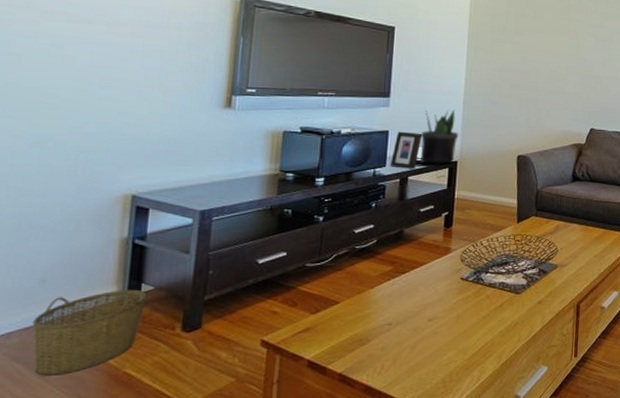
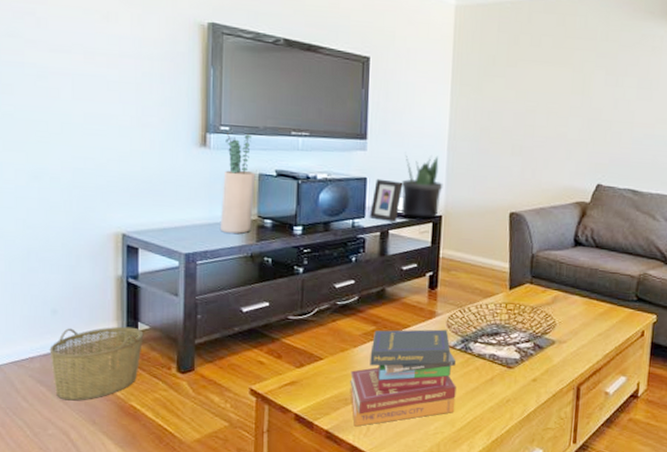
vase: none [239,93,280,189] -> present [219,131,256,235]
books: none [366,264,469,366] -> present [350,329,457,427]

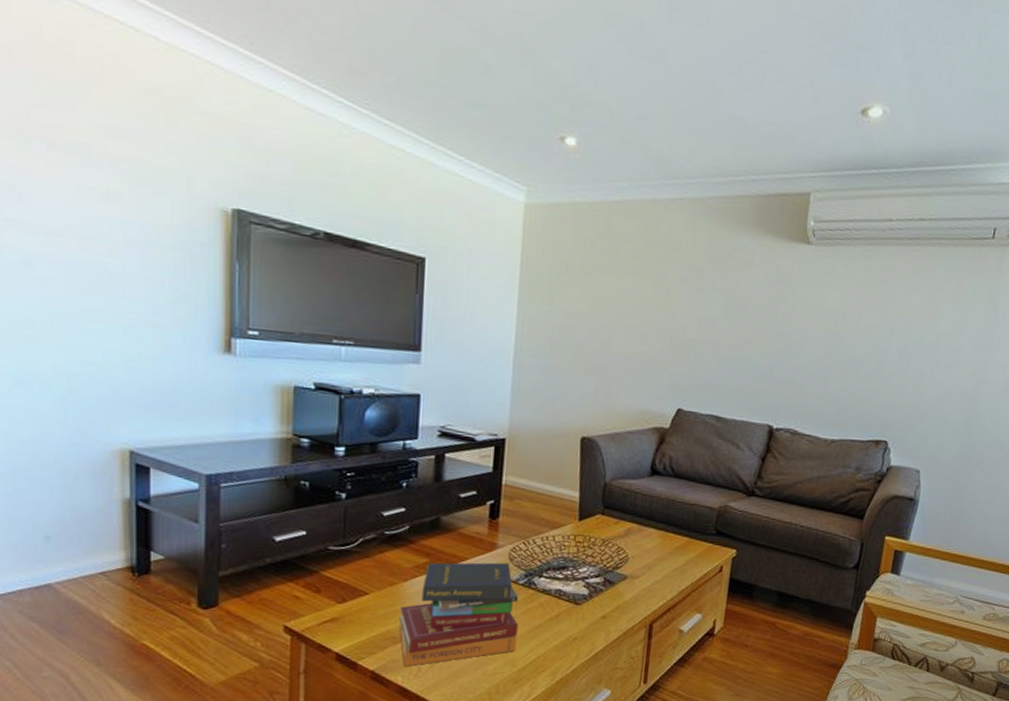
basket: present [49,326,144,401] -> none [42,556,158,640]
vase: present [219,131,256,235] -> none [247,337,291,454]
picture frame: present [370,178,403,222] -> none [423,396,462,444]
planter: present [402,155,443,219] -> none [460,370,508,442]

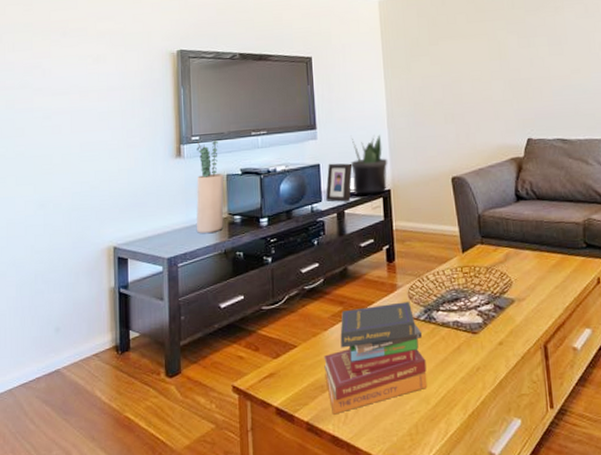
vase: none [247,337,291,454] -> present [196,139,224,234]
picture frame: none [423,396,462,444] -> present [326,163,353,202]
planter: none [460,370,508,442] -> present [351,134,388,195]

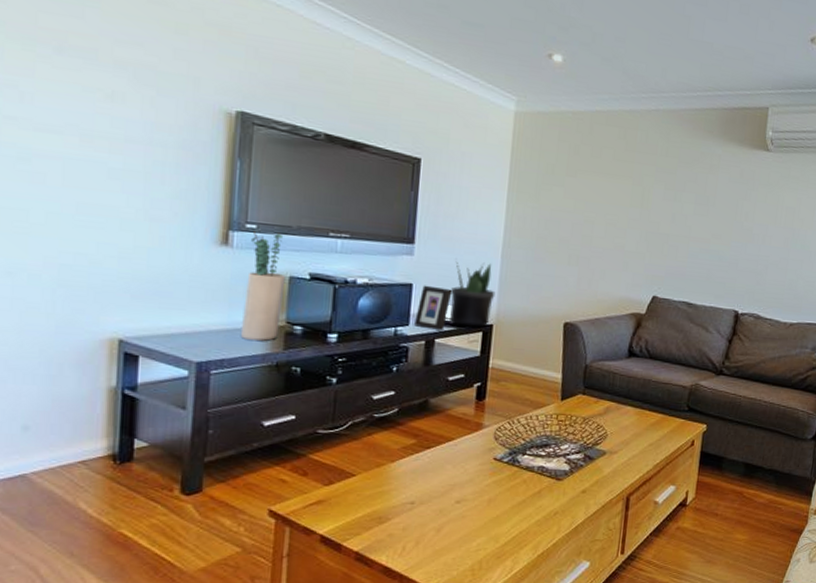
books: present [324,301,428,415] -> none [385,442,503,547]

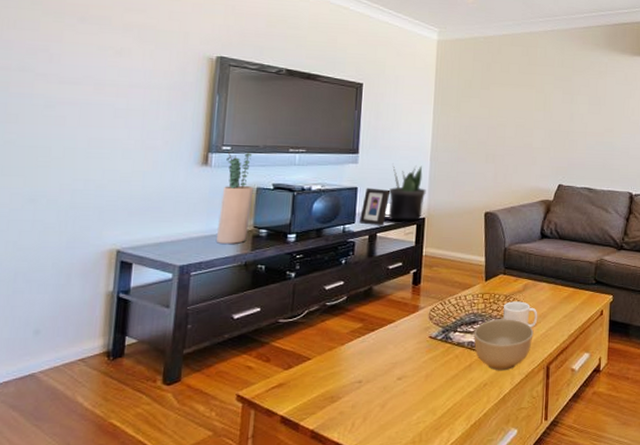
bowl: none [545,443,614,500] -> present [474,319,534,371]
mug: none [580,425,620,455] -> present [503,301,538,328]

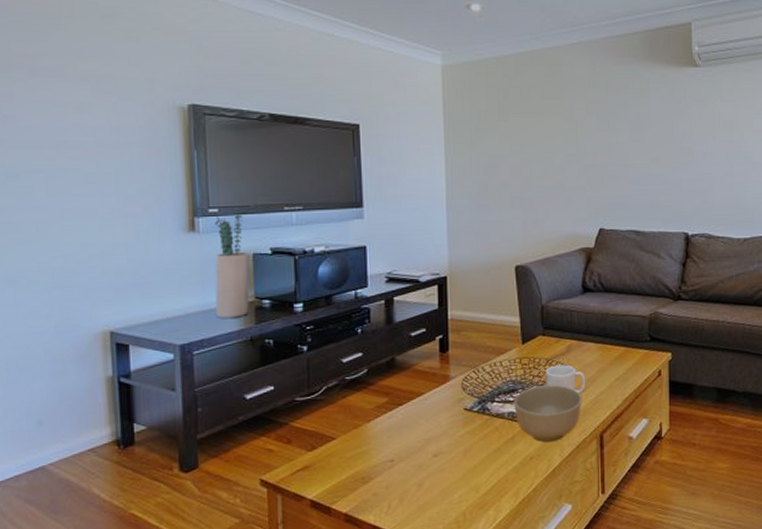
picture frame: present [359,188,391,225] -> none [372,246,405,288]
planter: present [389,165,426,221] -> none [403,216,445,282]

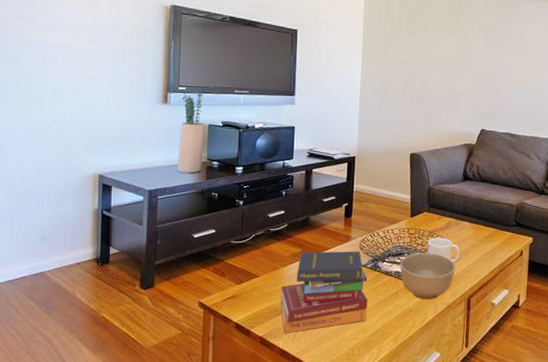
books: none [366,393,478,506] -> present [280,251,368,334]

